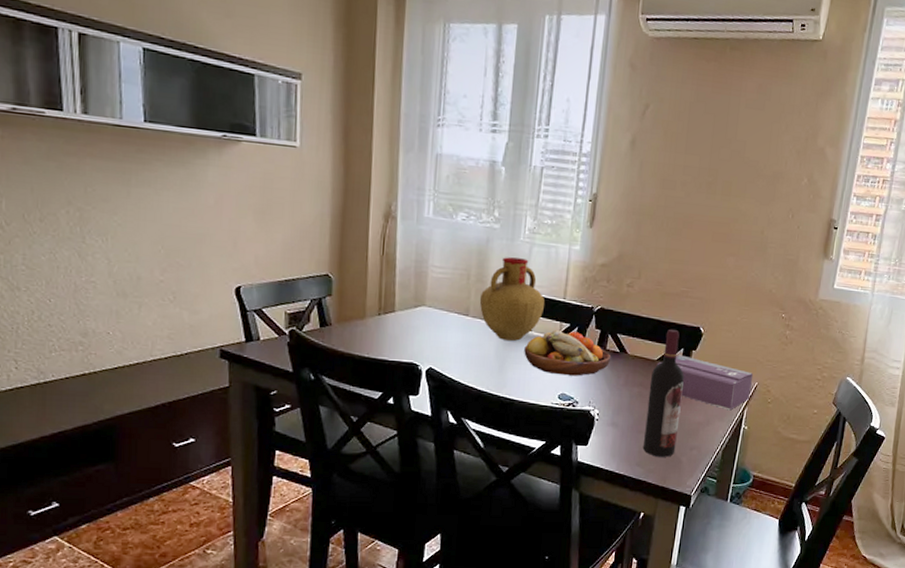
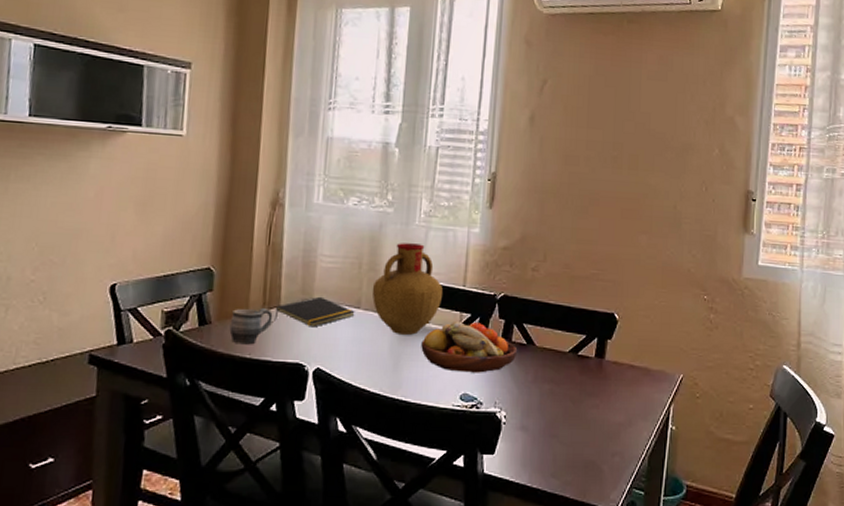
mug: none [348,312,388,345] -> present [229,308,273,345]
notepad: none [389,304,464,332] -> present [274,296,355,328]
wine bottle: present [642,329,684,457] -> none [557,316,600,466]
tissue box: present [656,355,754,411] -> none [568,345,678,408]

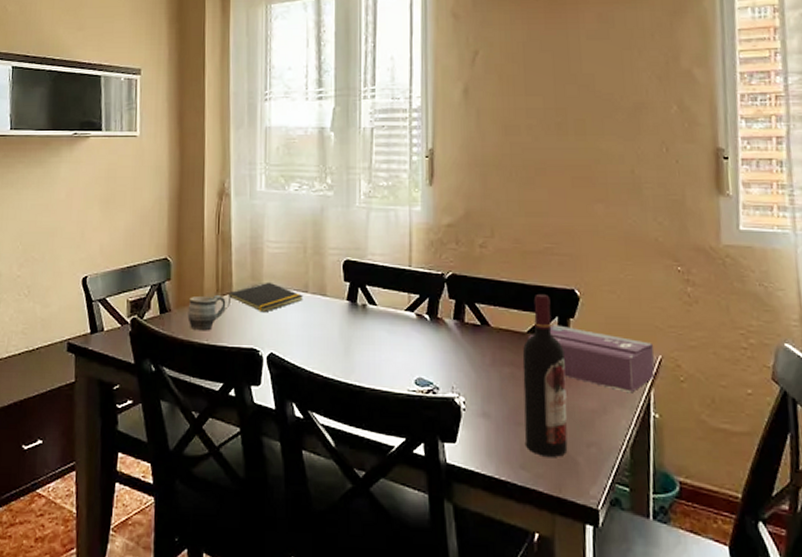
vase: present [372,243,443,335] -> none [318,225,388,318]
fruit bowl: present [421,322,518,373] -> none [371,303,472,356]
wine bottle: none [557,316,600,466] -> present [522,293,568,457]
tissue box: none [568,345,678,408] -> present [527,325,655,393]

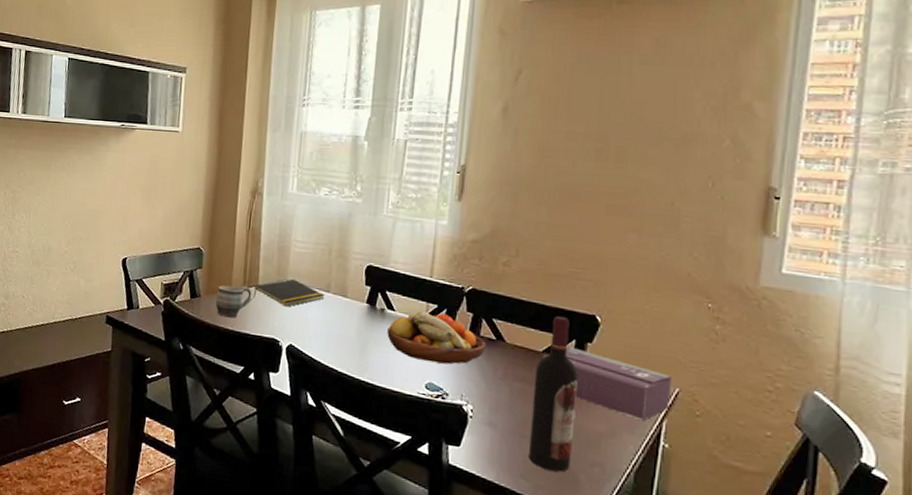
fruit bowl: none [371,303,472,356] -> present [387,311,486,365]

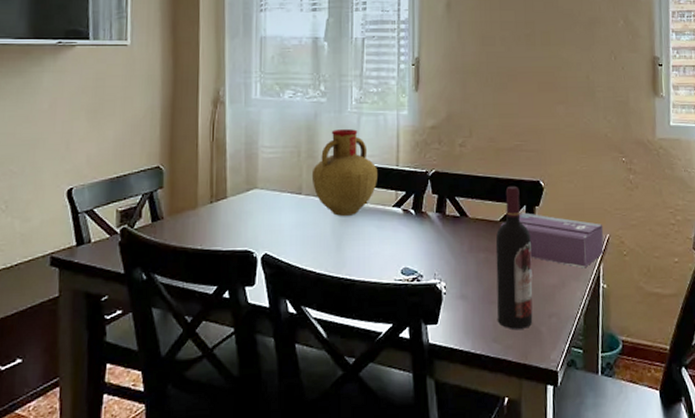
mug: present [215,285,252,318] -> none [181,201,220,237]
notepad: present [253,278,325,307] -> none [222,185,297,216]
vase: none [340,232,409,321] -> present [311,129,377,216]
fruit bowl: present [387,311,486,365] -> none [361,199,452,248]

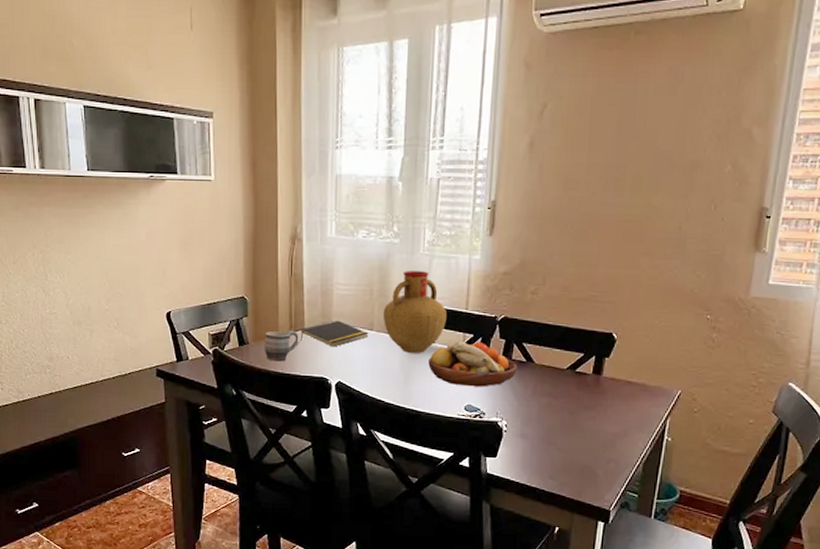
mug: none [181,201,220,237] -> present [264,331,299,362]
notepad: none [222,185,297,216] -> present [300,320,369,347]
fruit bowl: none [361,199,452,248] -> present [428,341,518,387]
wine bottle: present [496,185,533,329] -> none [554,336,597,470]
tissue box: present [500,212,604,269] -> none [566,363,676,421]

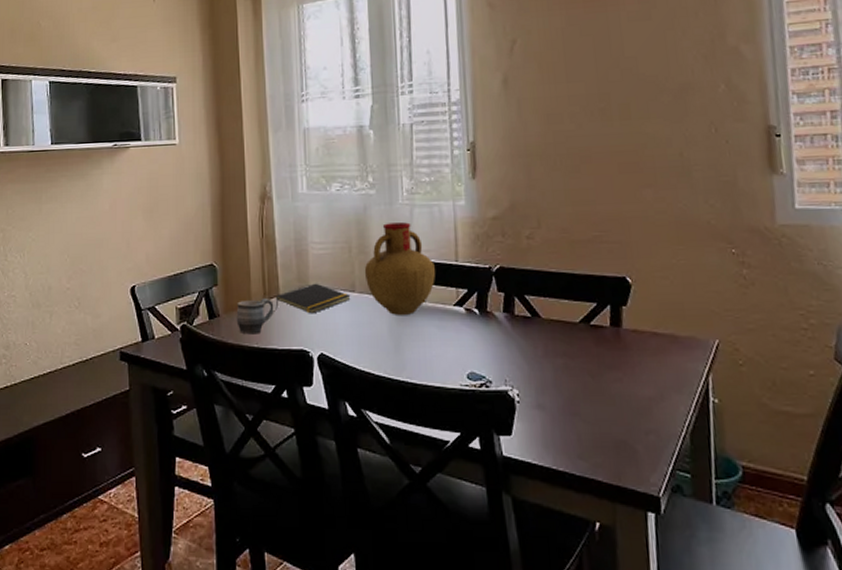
fruit bowl: present [428,341,518,387] -> none [420,298,523,350]

